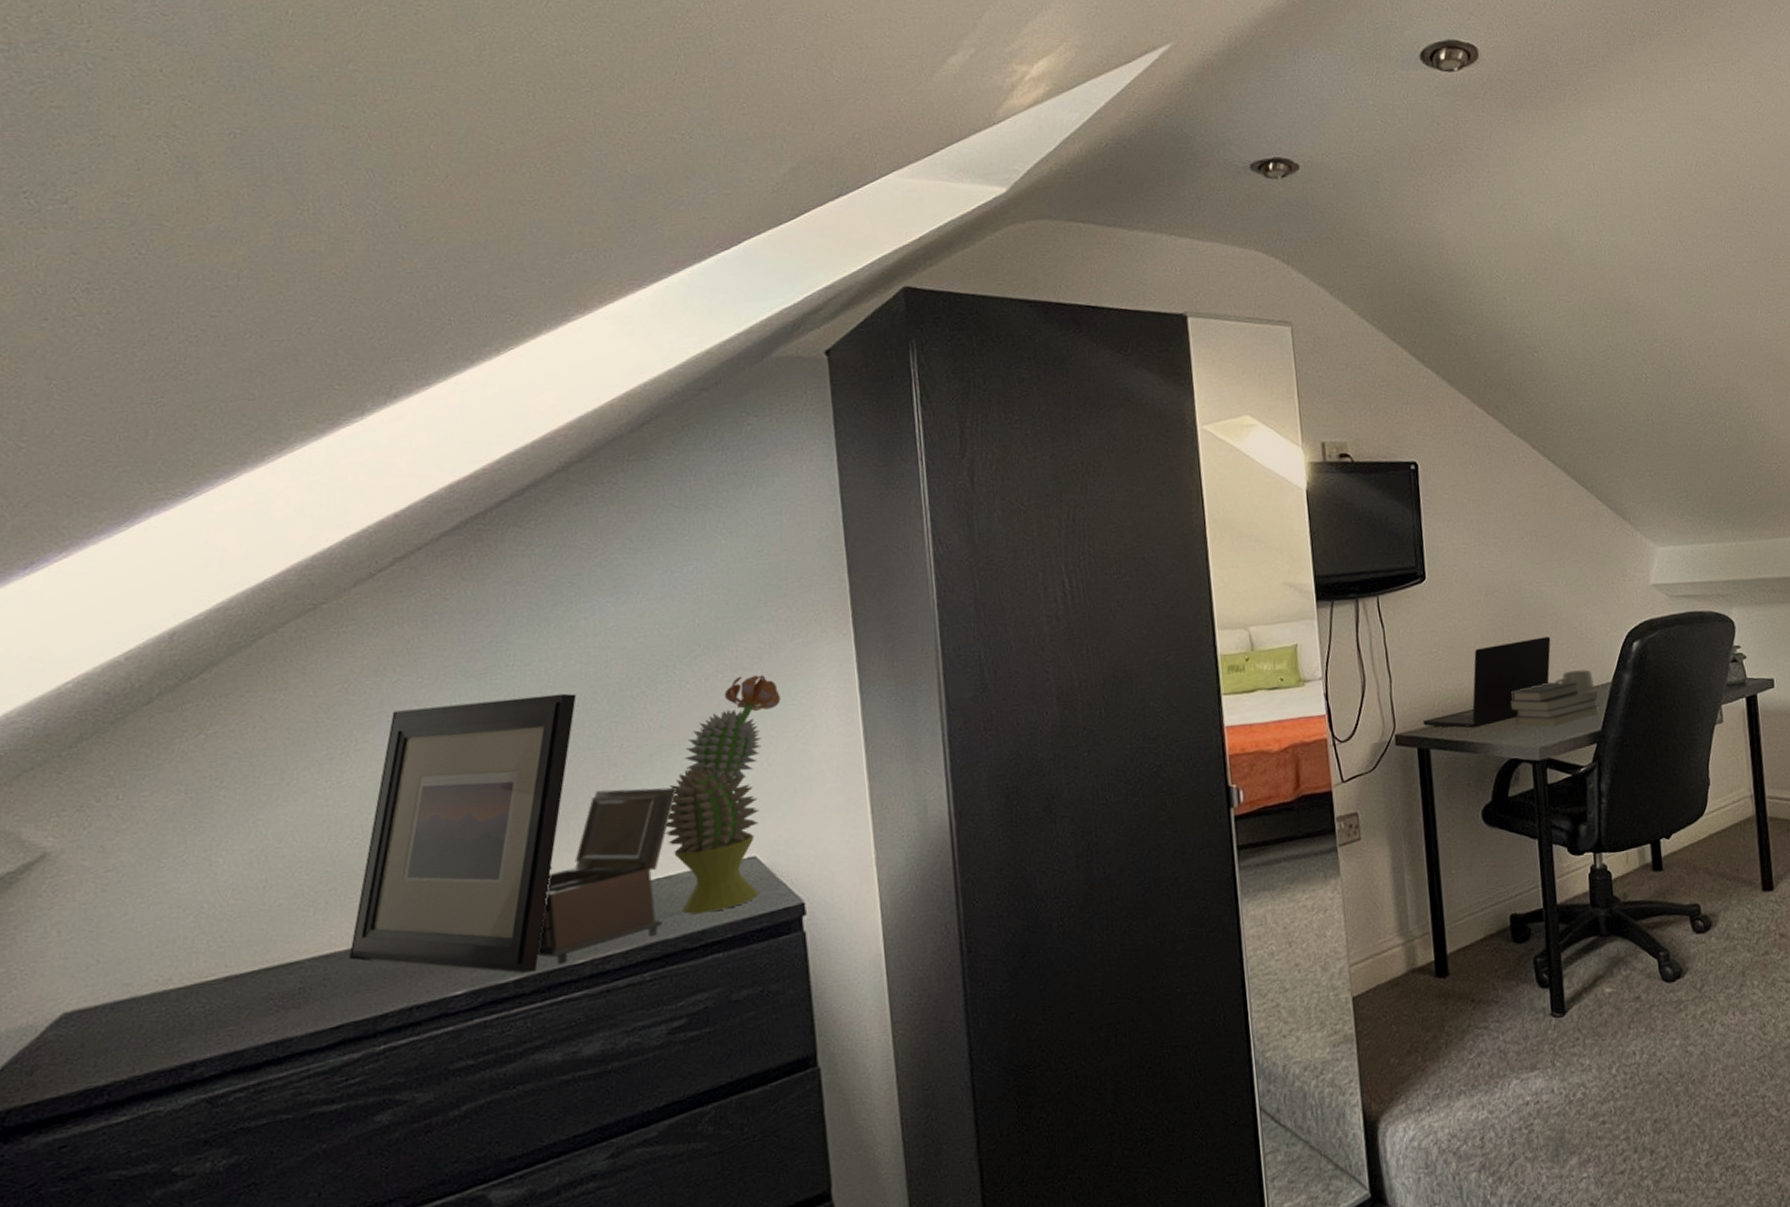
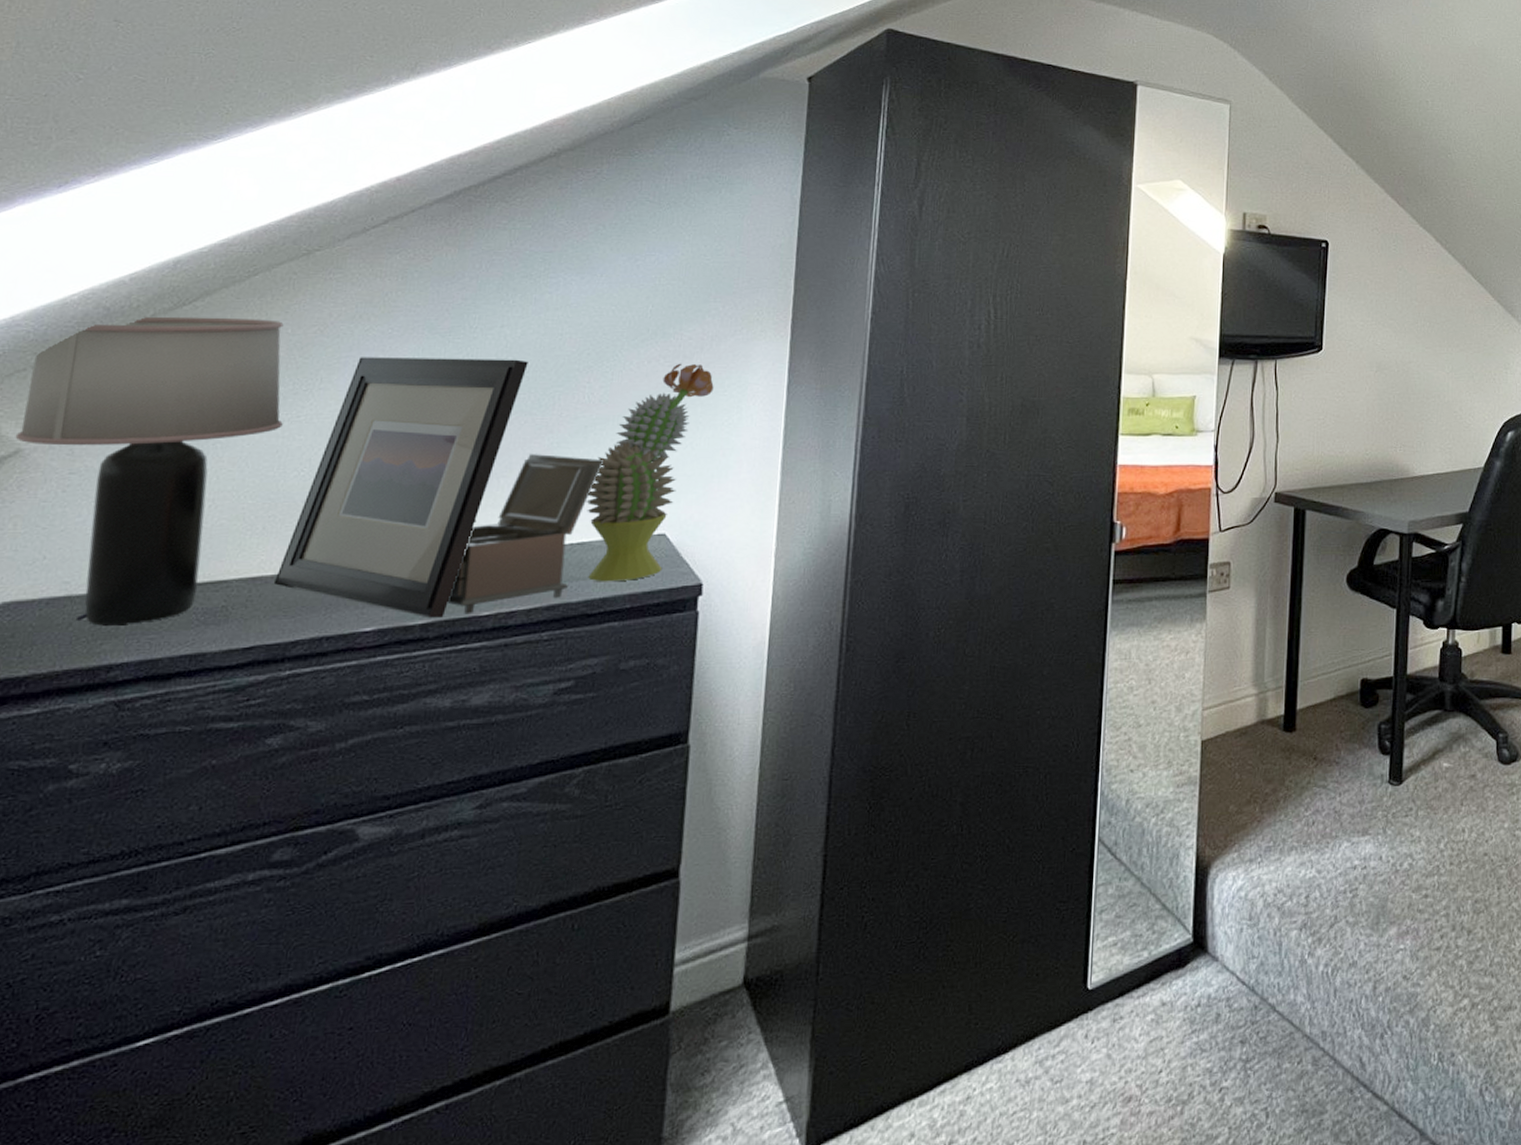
table lamp: none [38,683,324,1024] -> present [15,316,284,626]
laptop: present [1422,636,1551,729] -> none [1302,417,1431,495]
books: present [1511,682,1599,727] -> none [1387,460,1469,503]
mug: present [1554,669,1594,692] -> none [1430,452,1466,474]

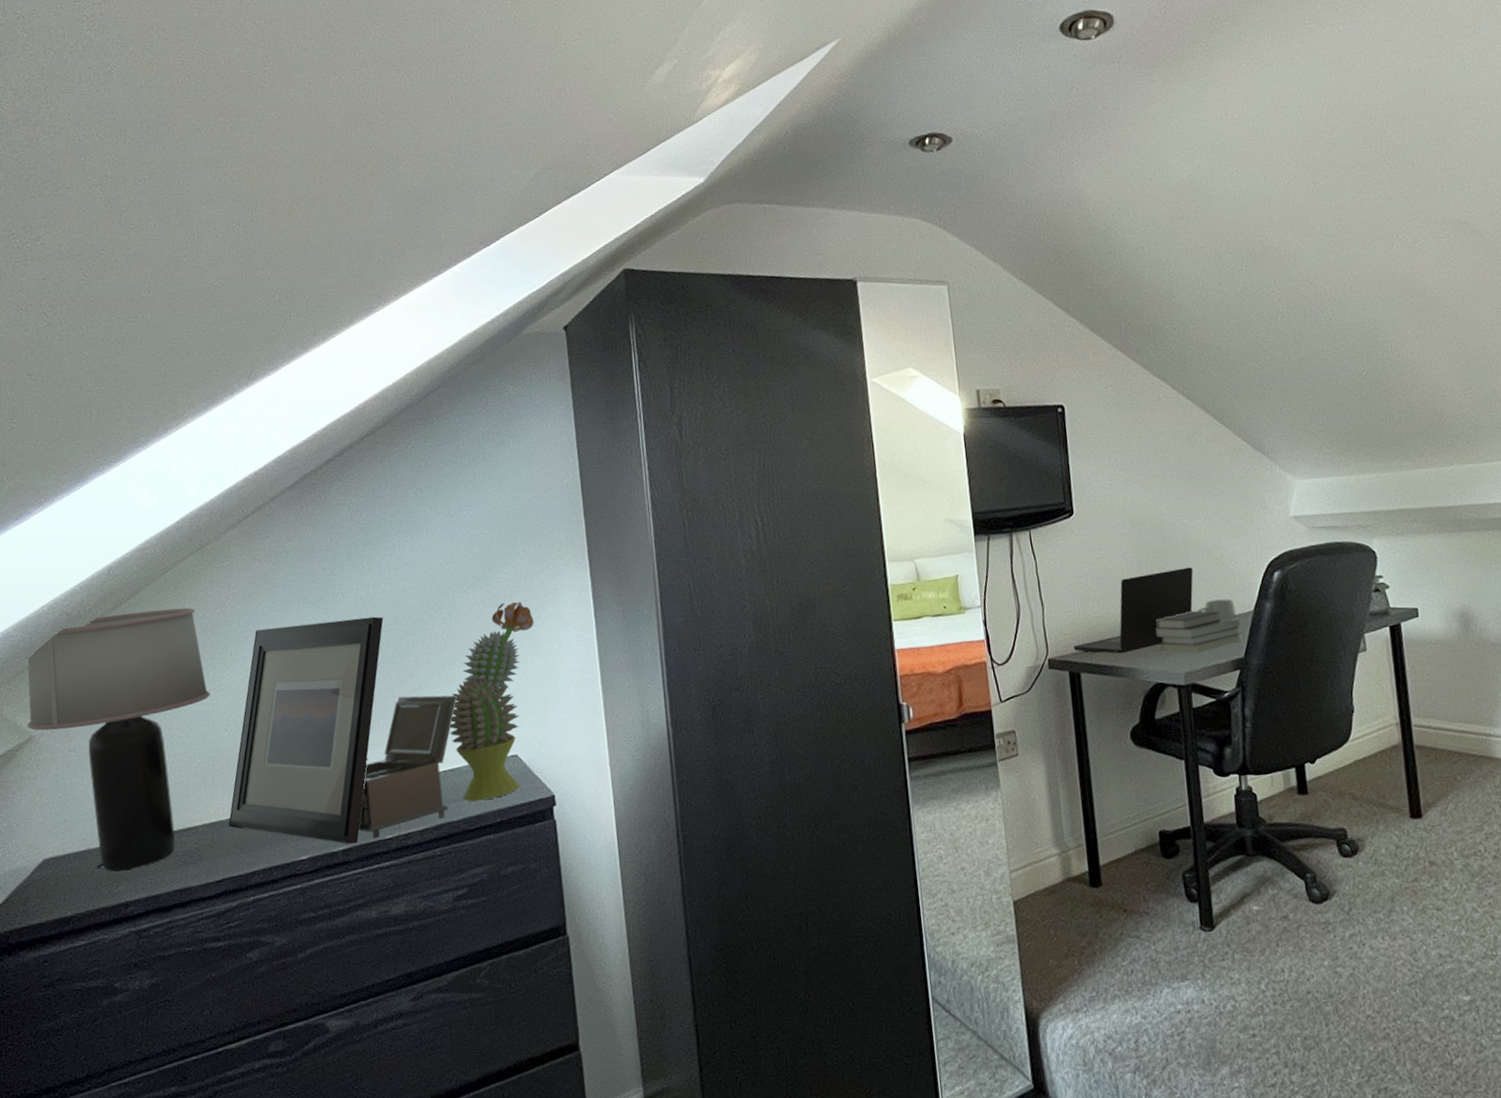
laptop: none [1302,417,1431,495] -> present [1073,567,1194,654]
books: none [1387,460,1469,503] -> present [1156,610,1242,654]
mug: none [1430,452,1466,474] -> present [1197,598,1237,620]

